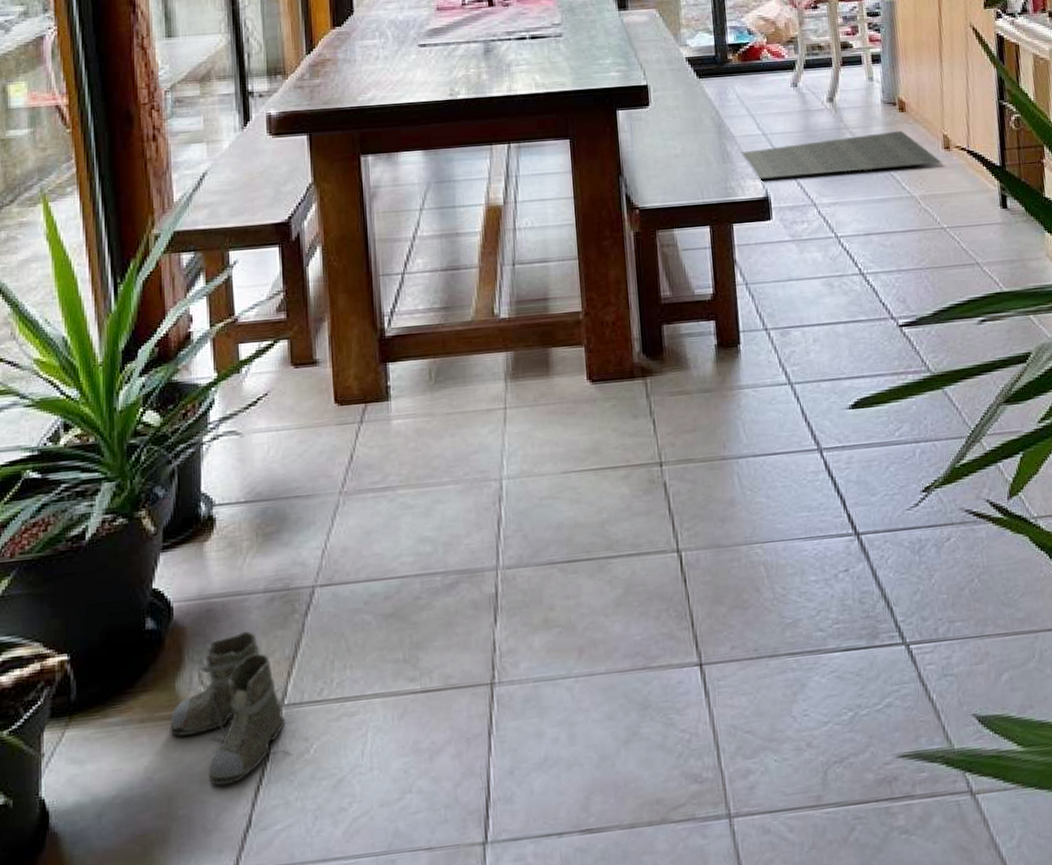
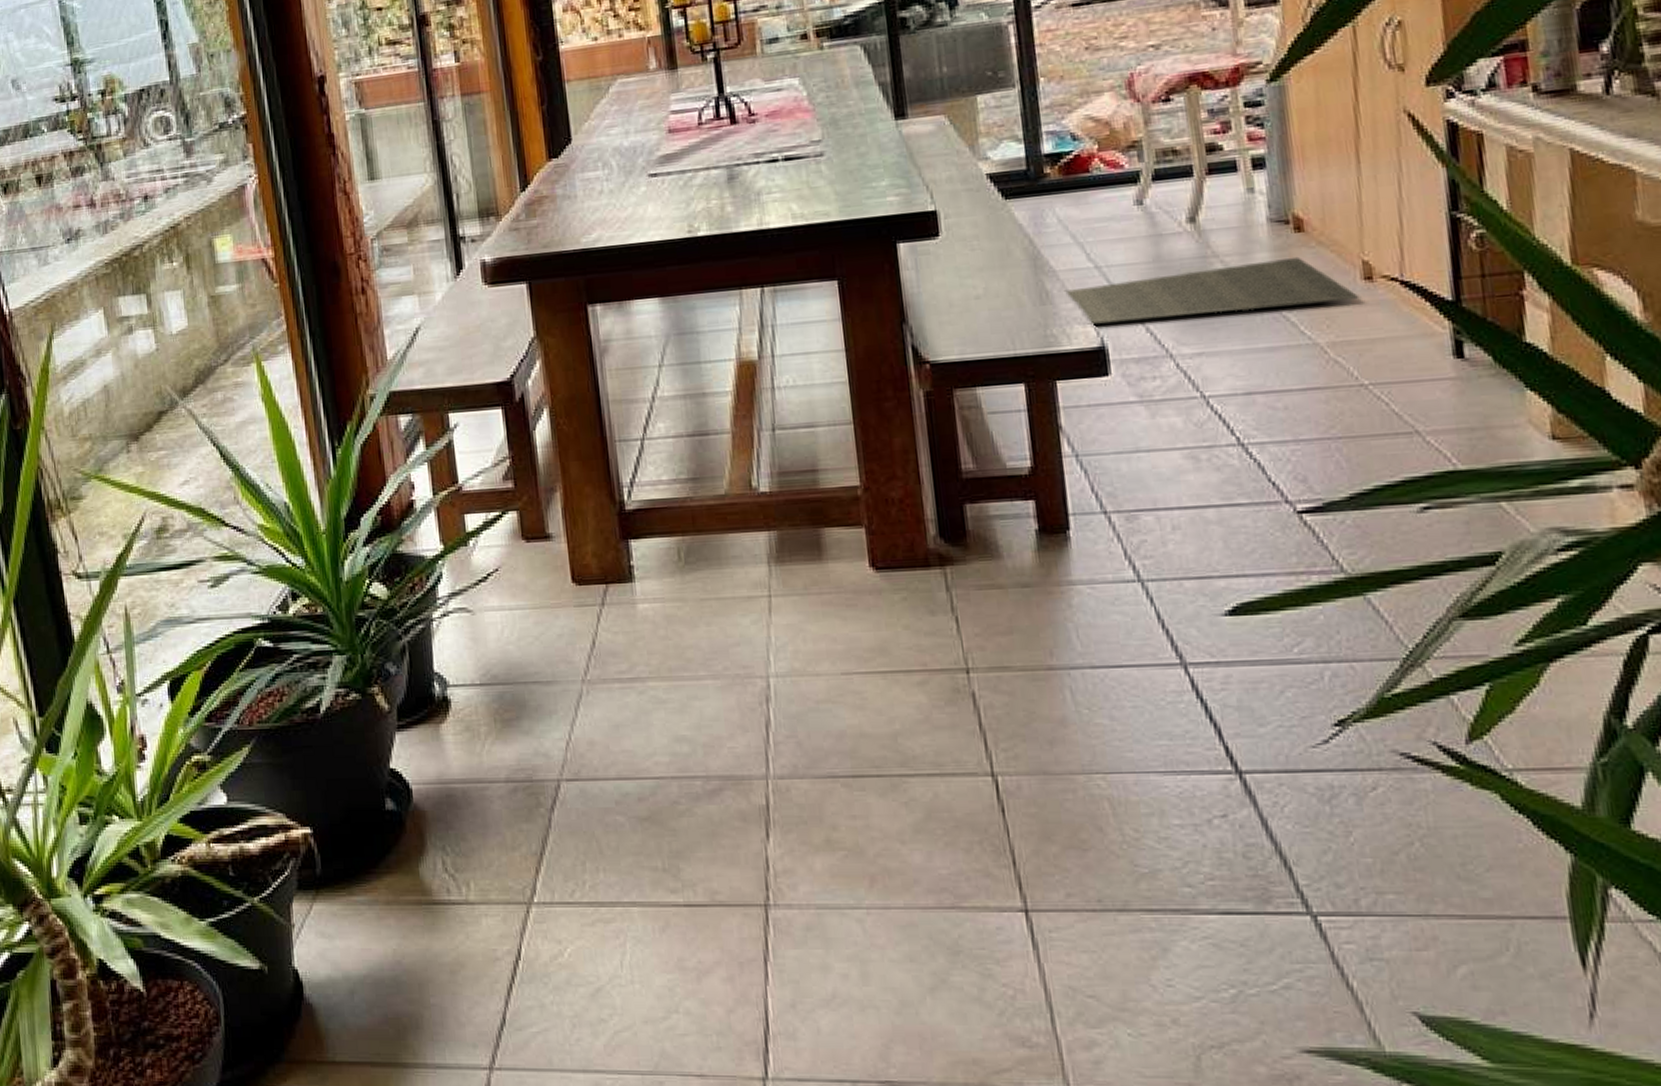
boots: present [170,631,293,786] -> none [416,821,546,979]

